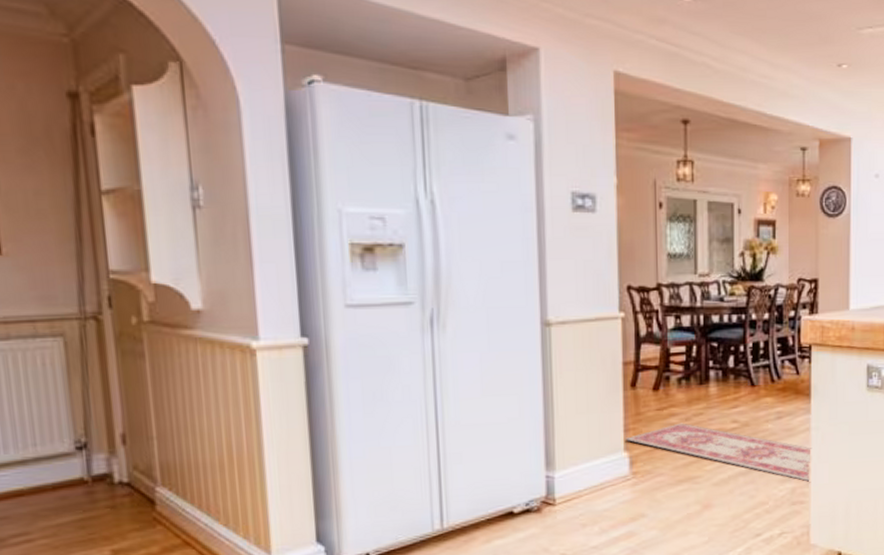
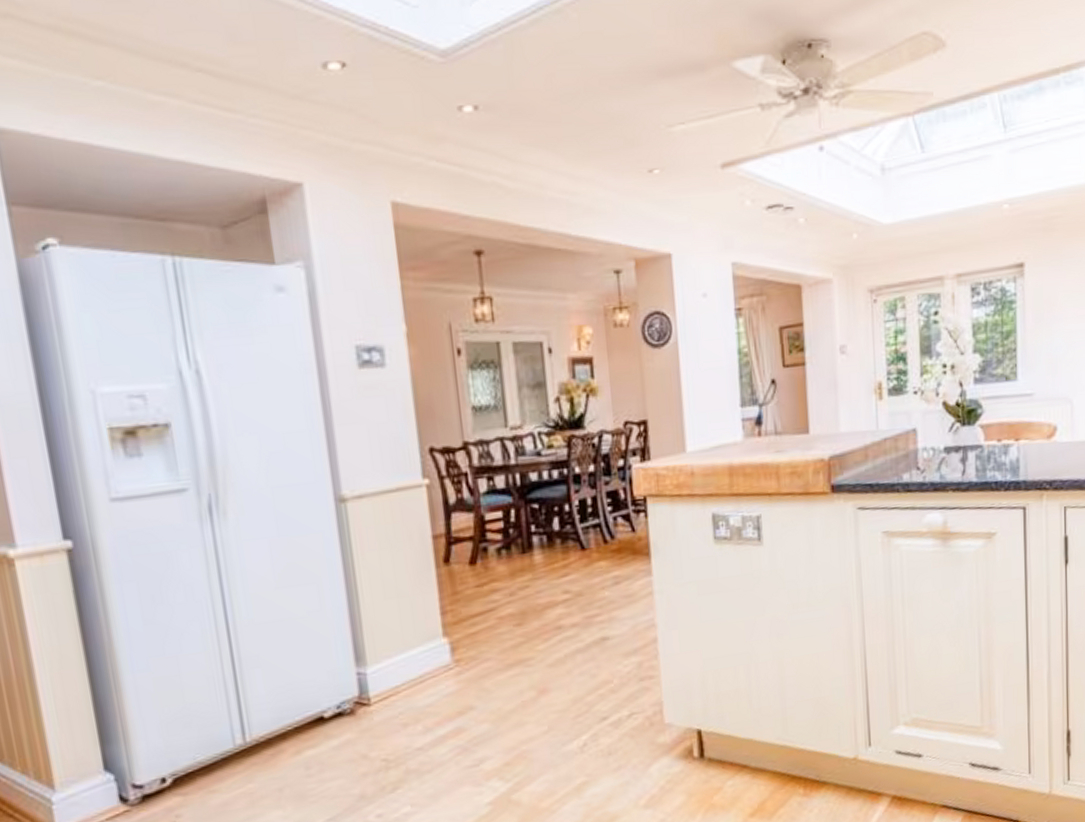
rug: present [625,423,813,483] -> none [443,598,660,654]

